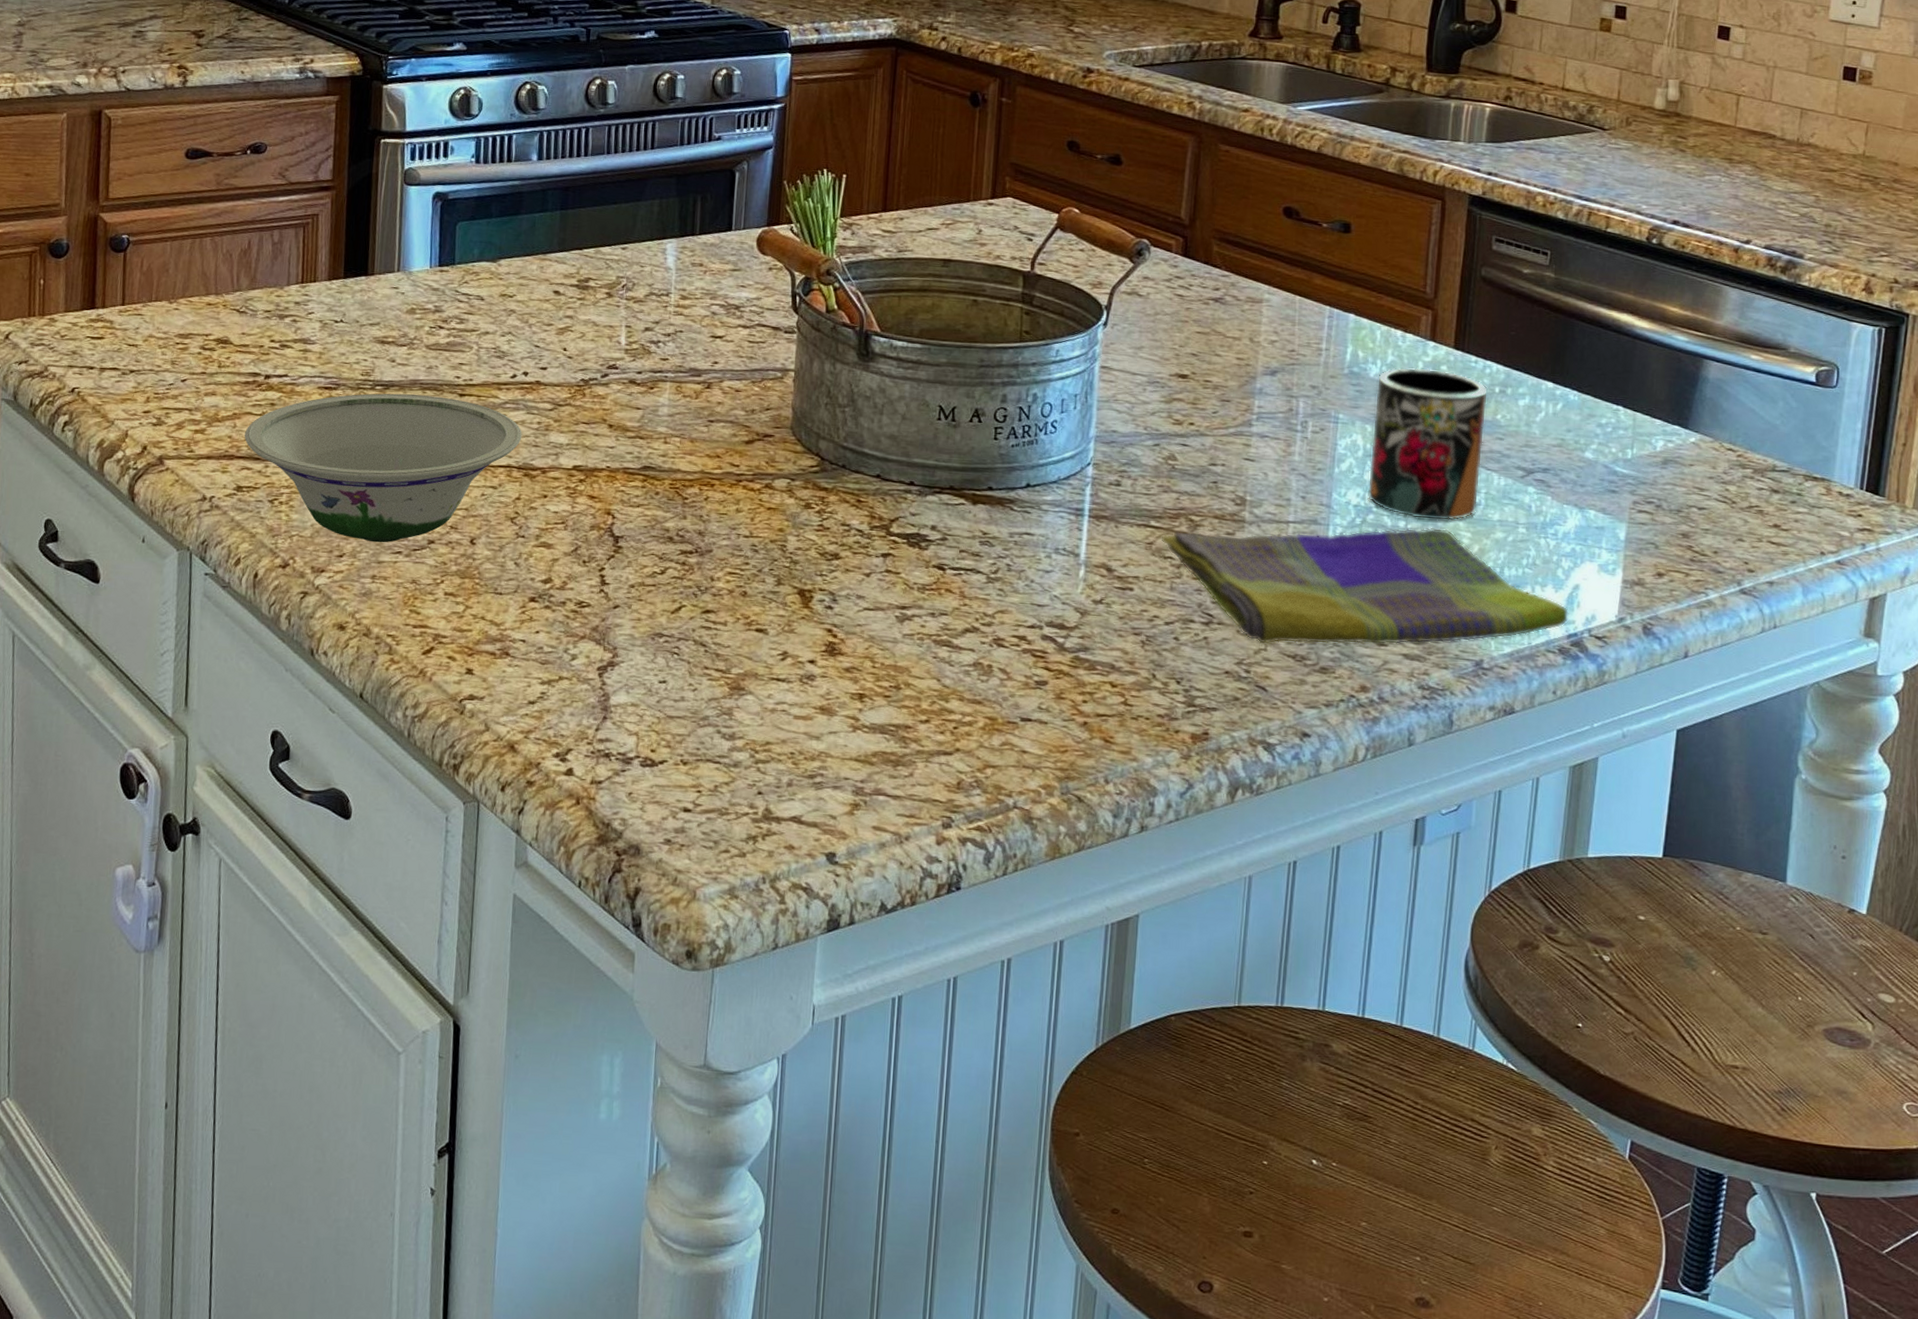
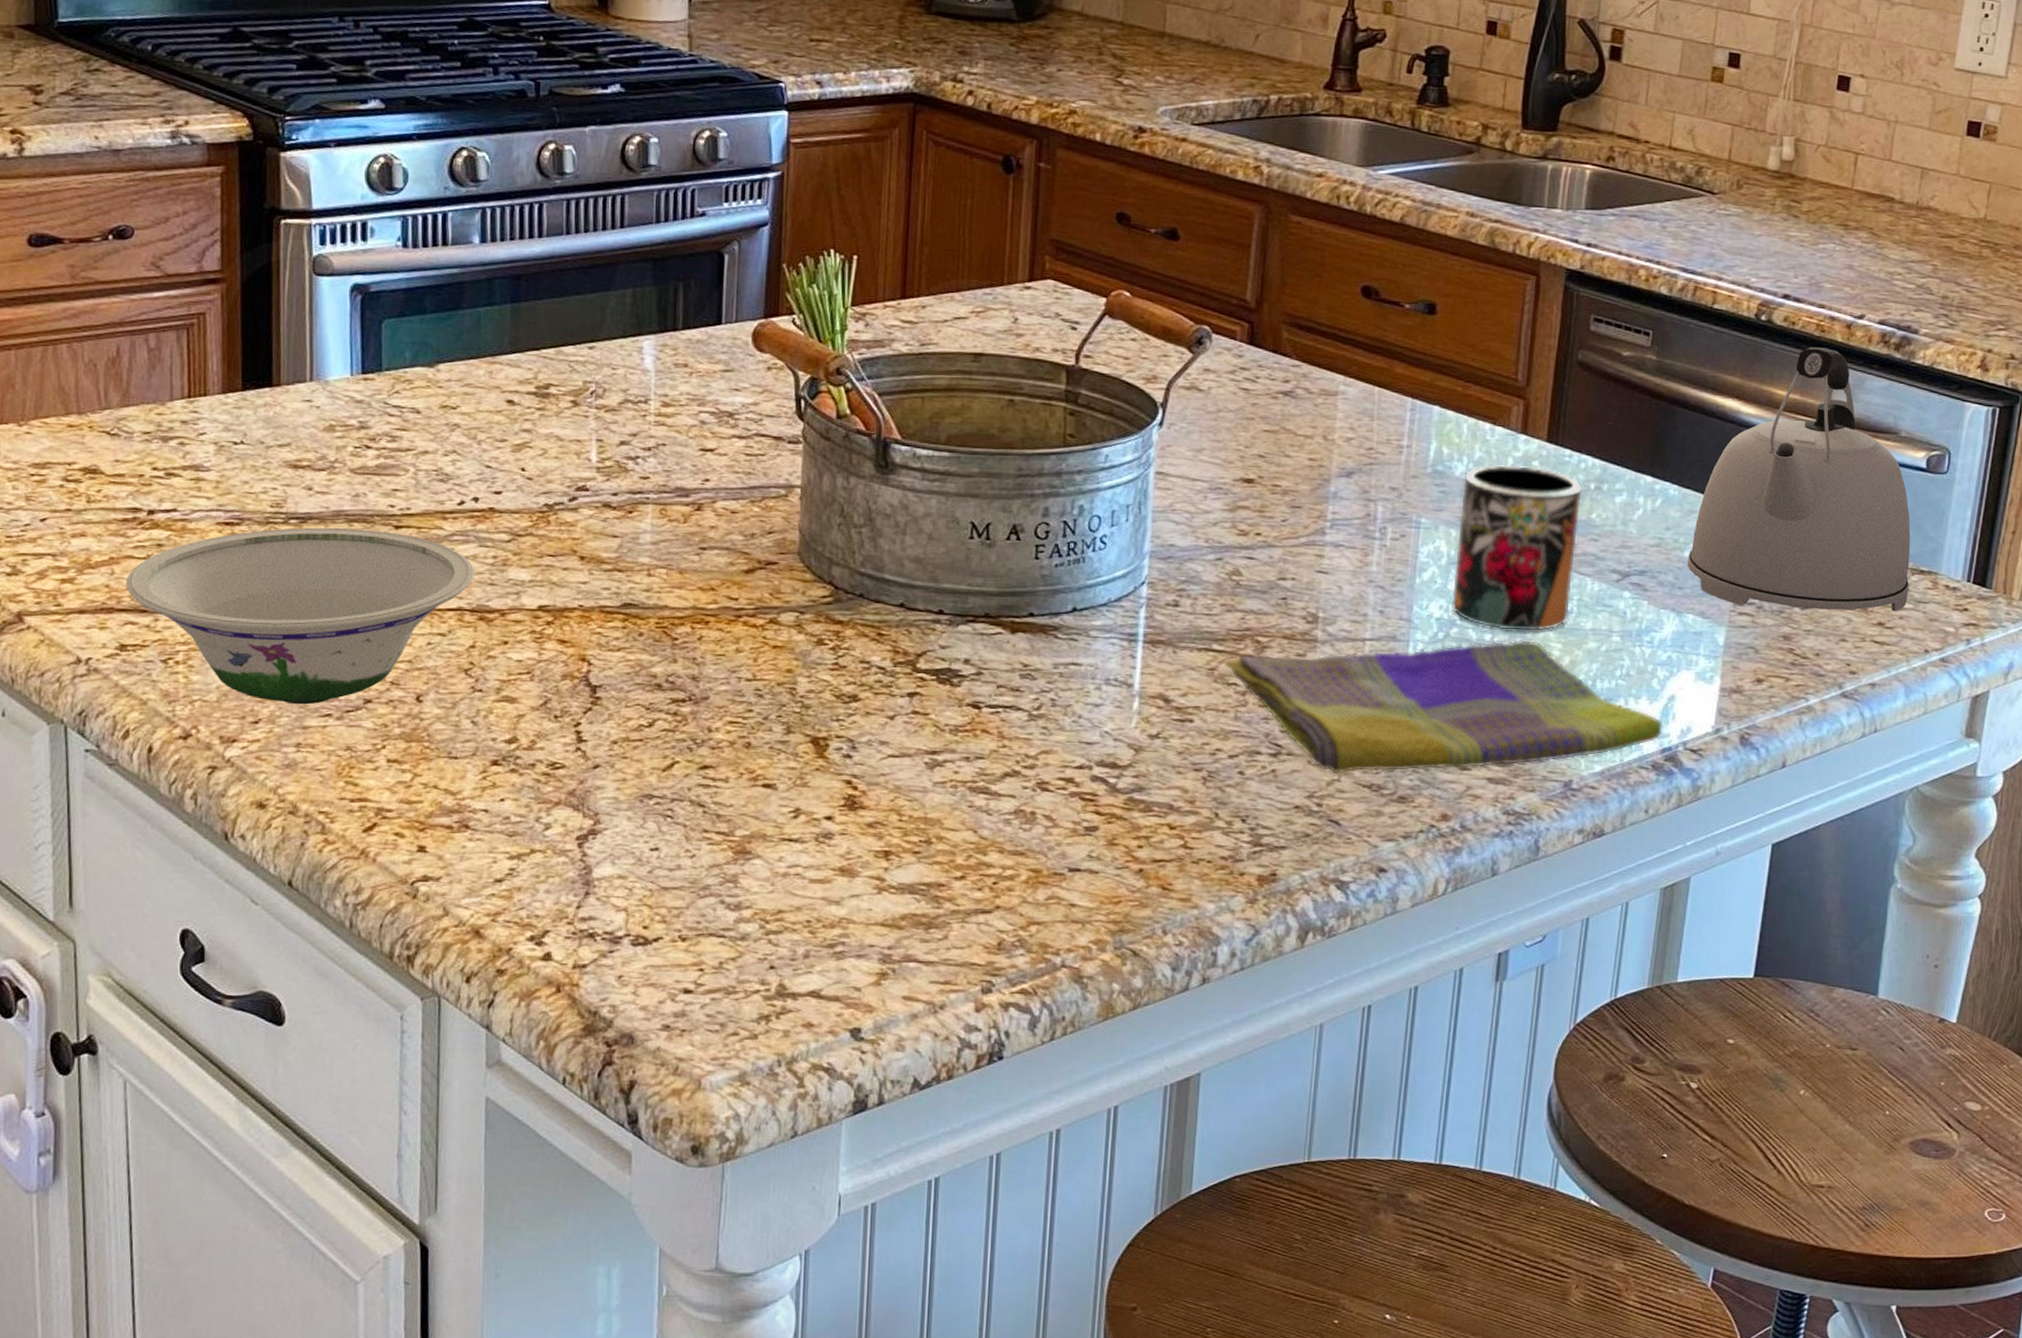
kettle: none [1588,268,1803,515] -> present [1687,347,1911,612]

